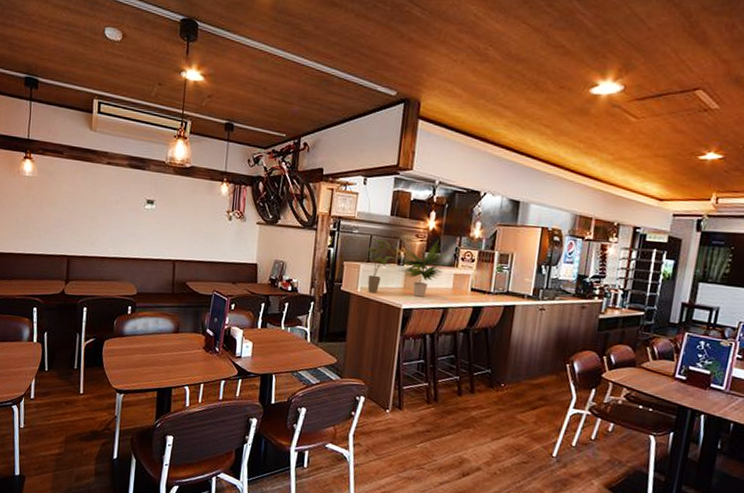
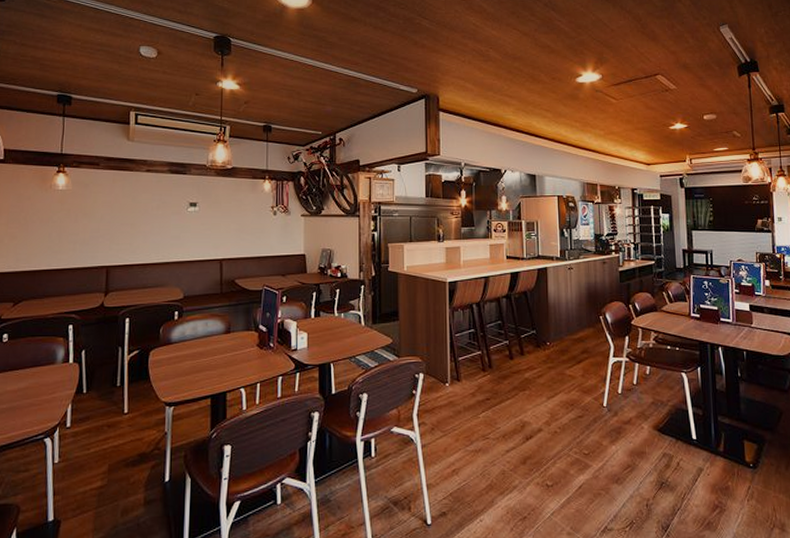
house plant: present [367,239,395,294] -> none [409,219,434,271]
plant: present [397,240,451,297] -> none [437,215,484,269]

